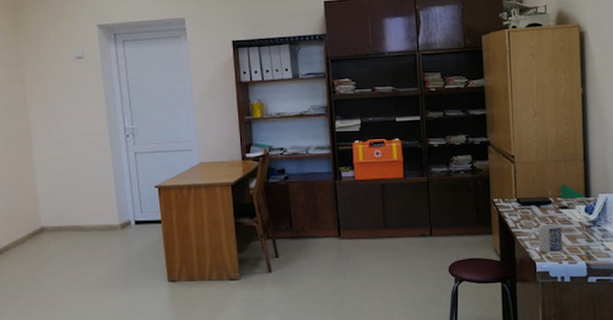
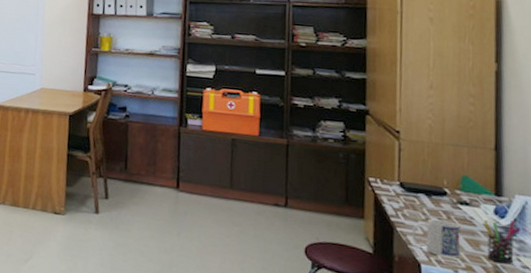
pen holder: none [577,215,604,250] -> present [482,221,522,264]

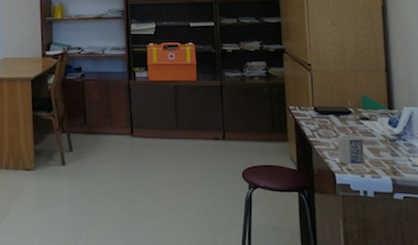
pen holder: present [482,221,522,264] -> none [380,129,410,165]

